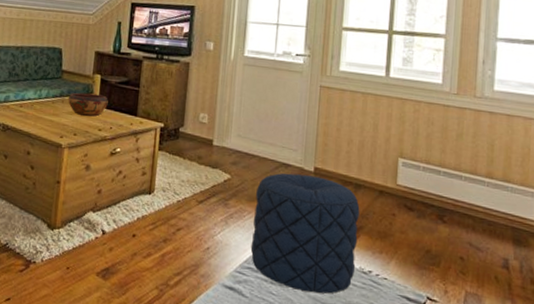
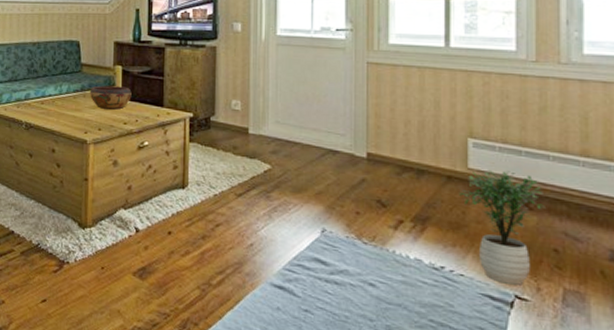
pouf: present [250,173,360,294] -> none [299,160,425,293]
potted plant: none [388,186,456,288] -> present [459,169,545,285]

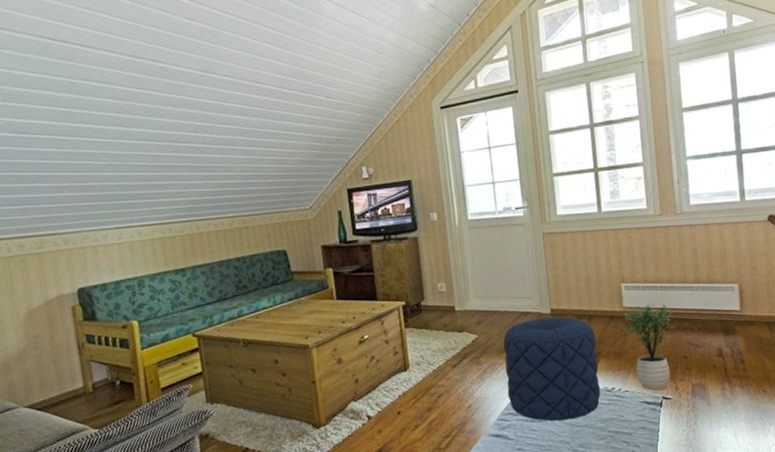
decorative bowl: present [89,85,132,110] -> none [304,287,346,312]
pouf: none [299,160,425,293] -> present [503,316,600,421]

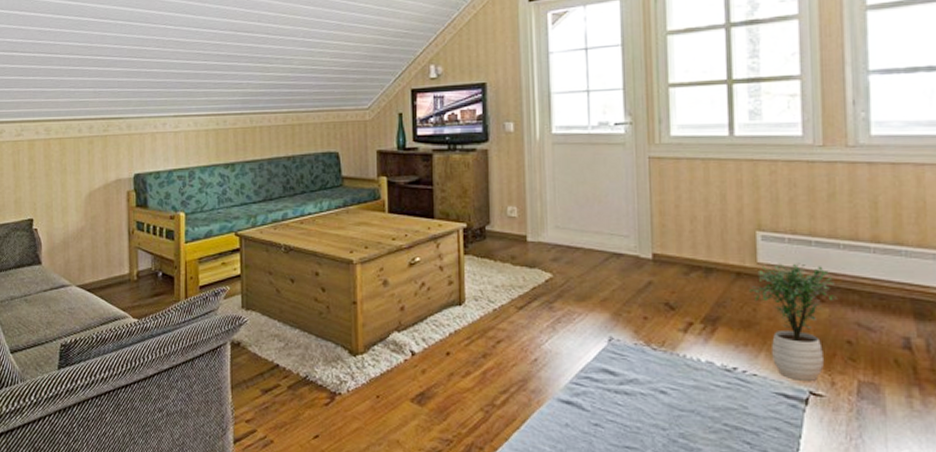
pouf: present [503,316,600,421] -> none [585,264,716,399]

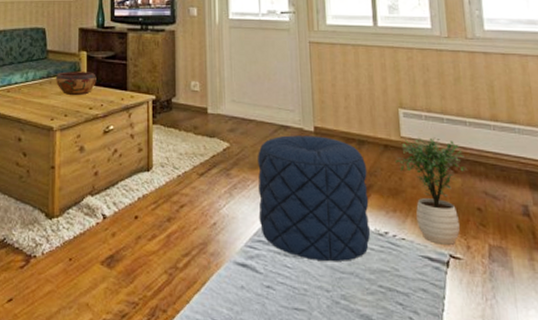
decorative bowl: none [353,199,399,225] -> present [55,71,97,95]
pouf: none [585,264,716,399] -> present [258,135,370,261]

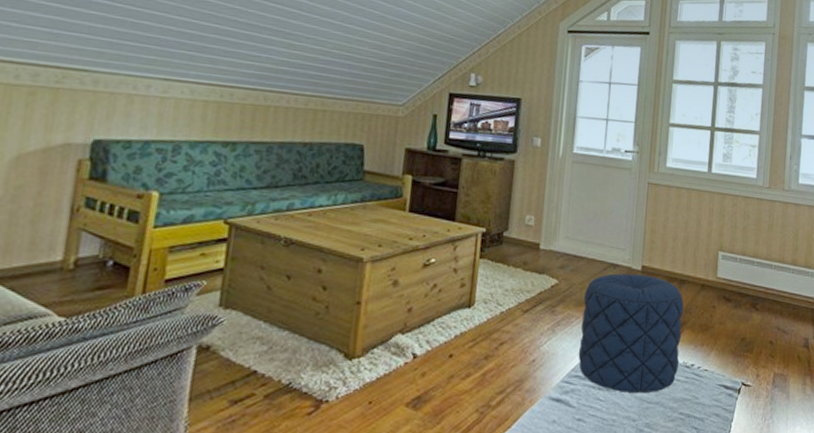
decorative bowl: present [55,71,97,95] -> none [370,196,421,224]
potted plant: present [395,137,467,245] -> none [709,278,767,374]

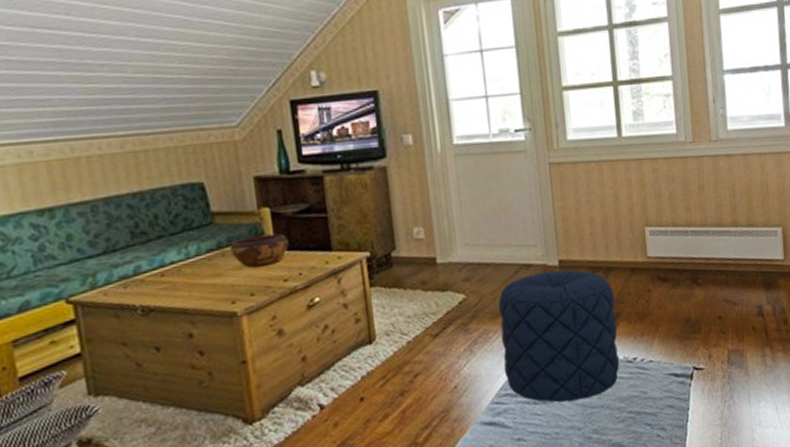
decorative bowl: none [370,196,421,224] -> present [229,233,289,268]

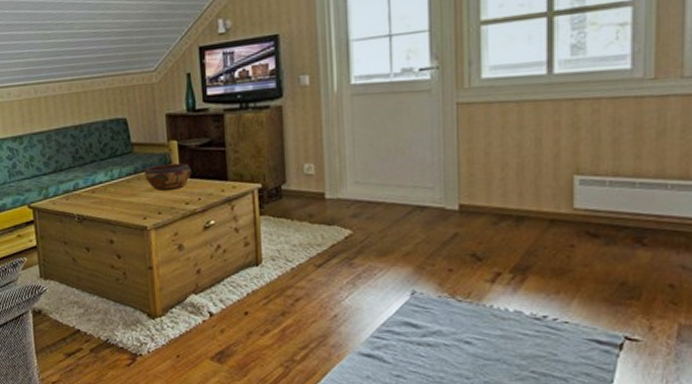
pouf: present [498,269,619,402] -> none [386,215,525,348]

